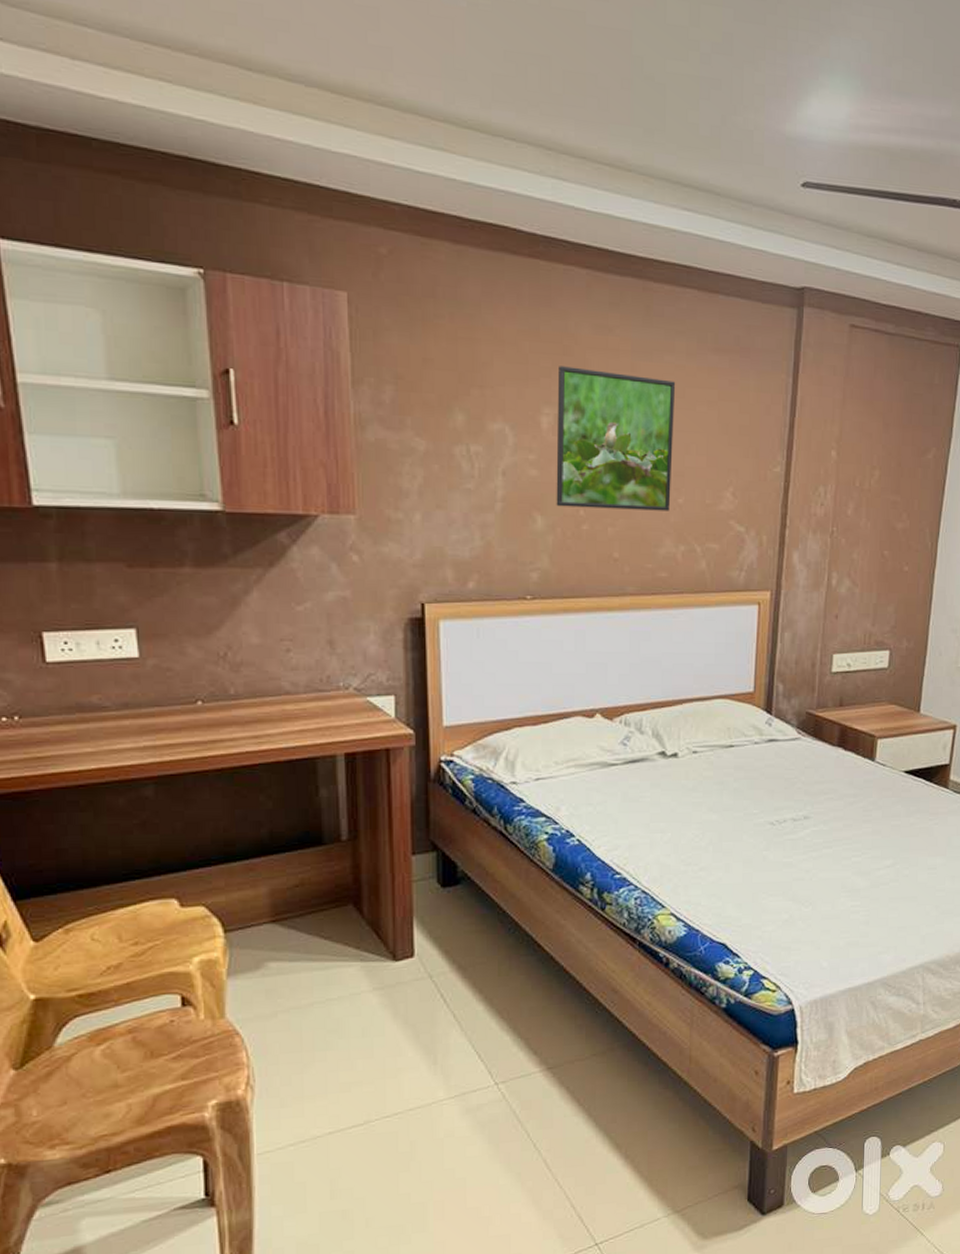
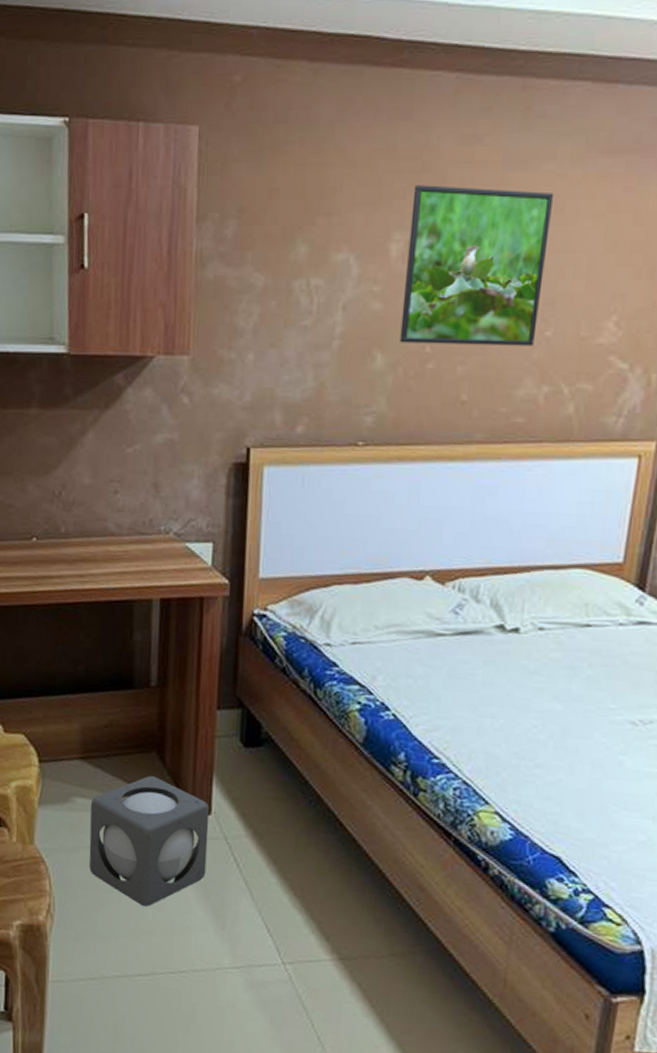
speaker: none [286,928,414,1059] -> present [89,775,210,907]

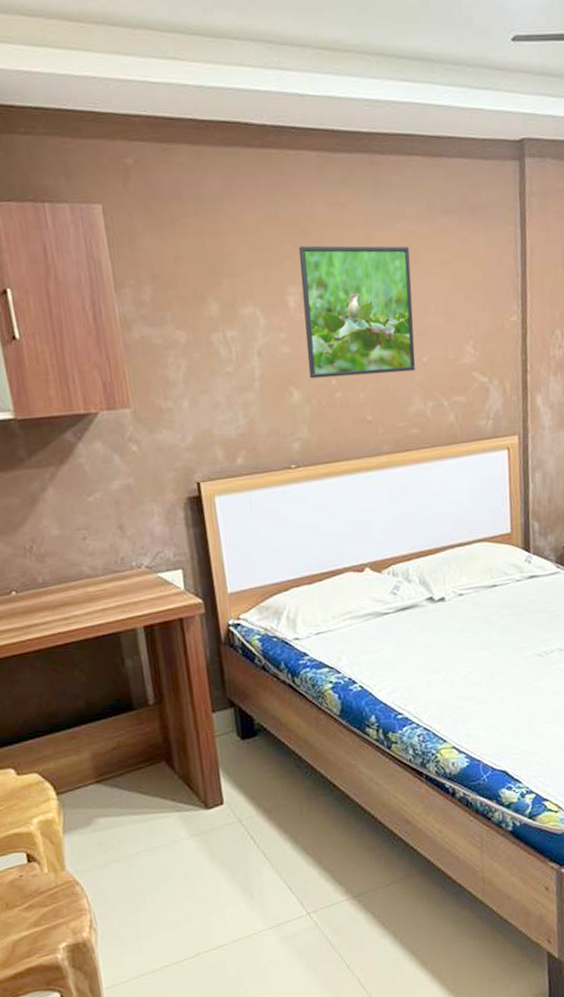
speaker: present [89,775,210,907] -> none [112,783,229,899]

